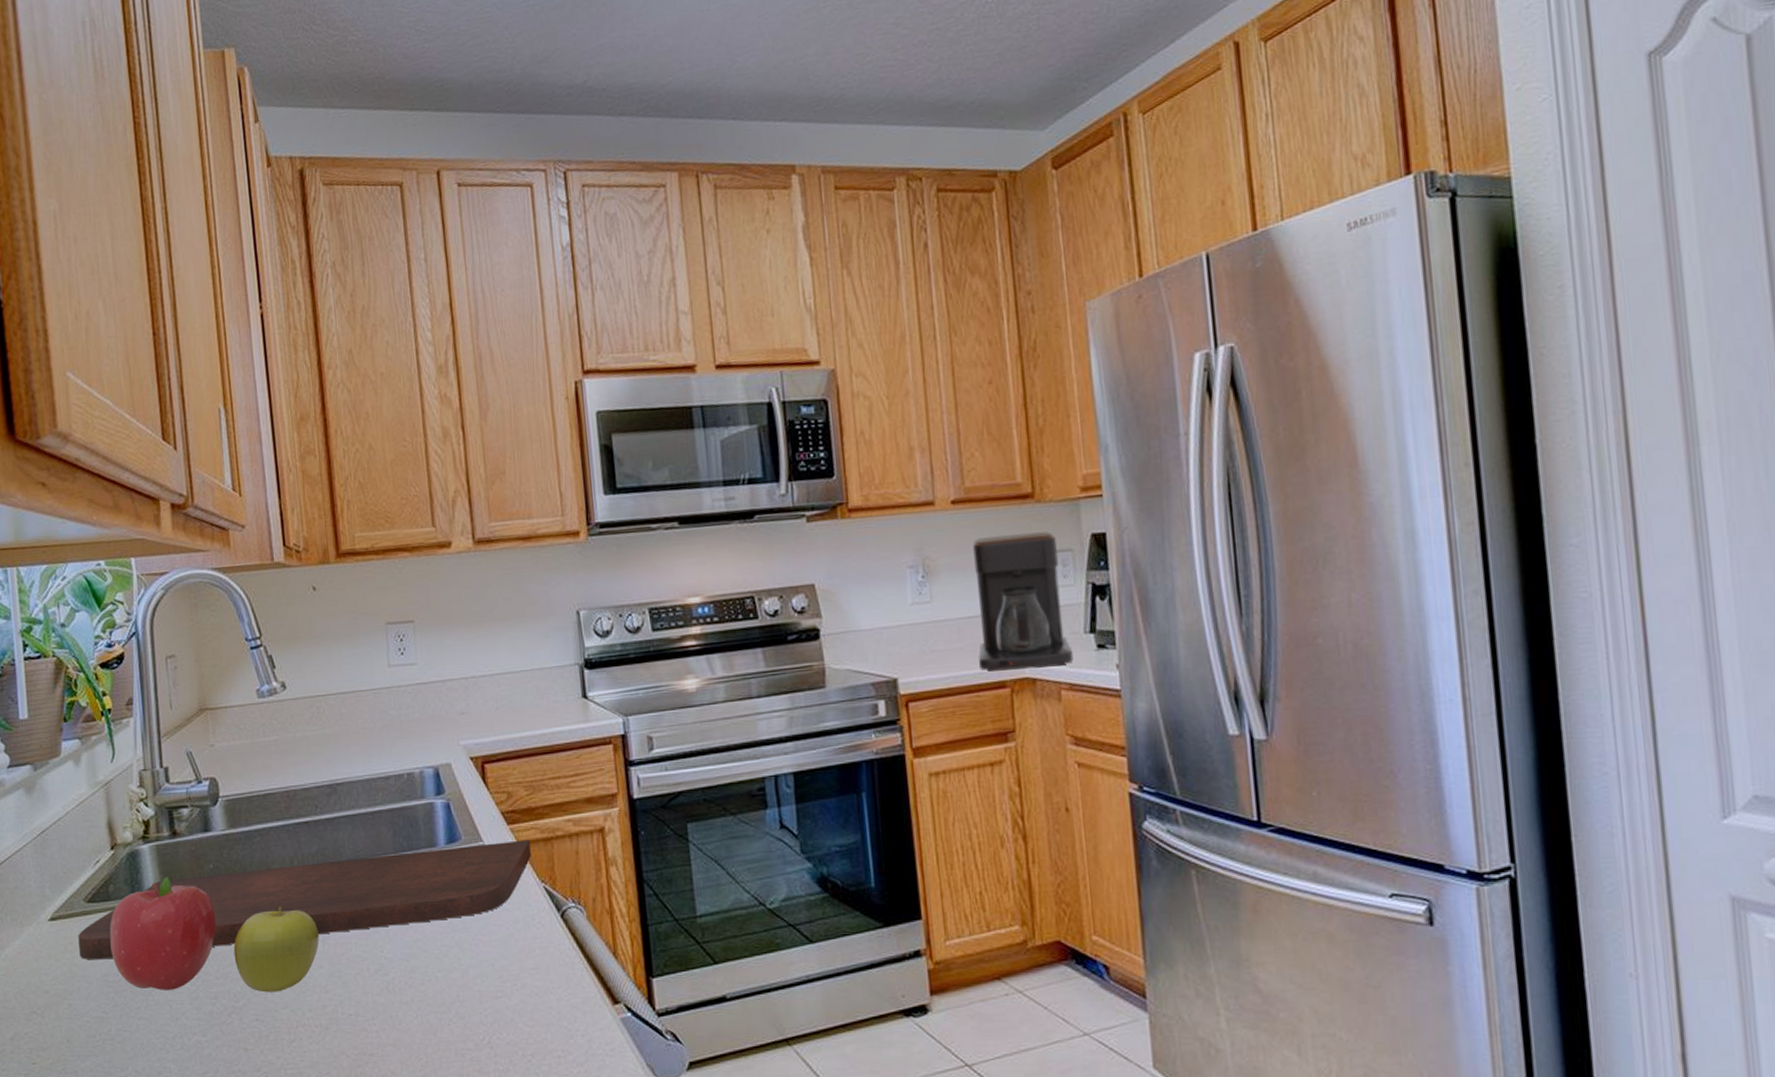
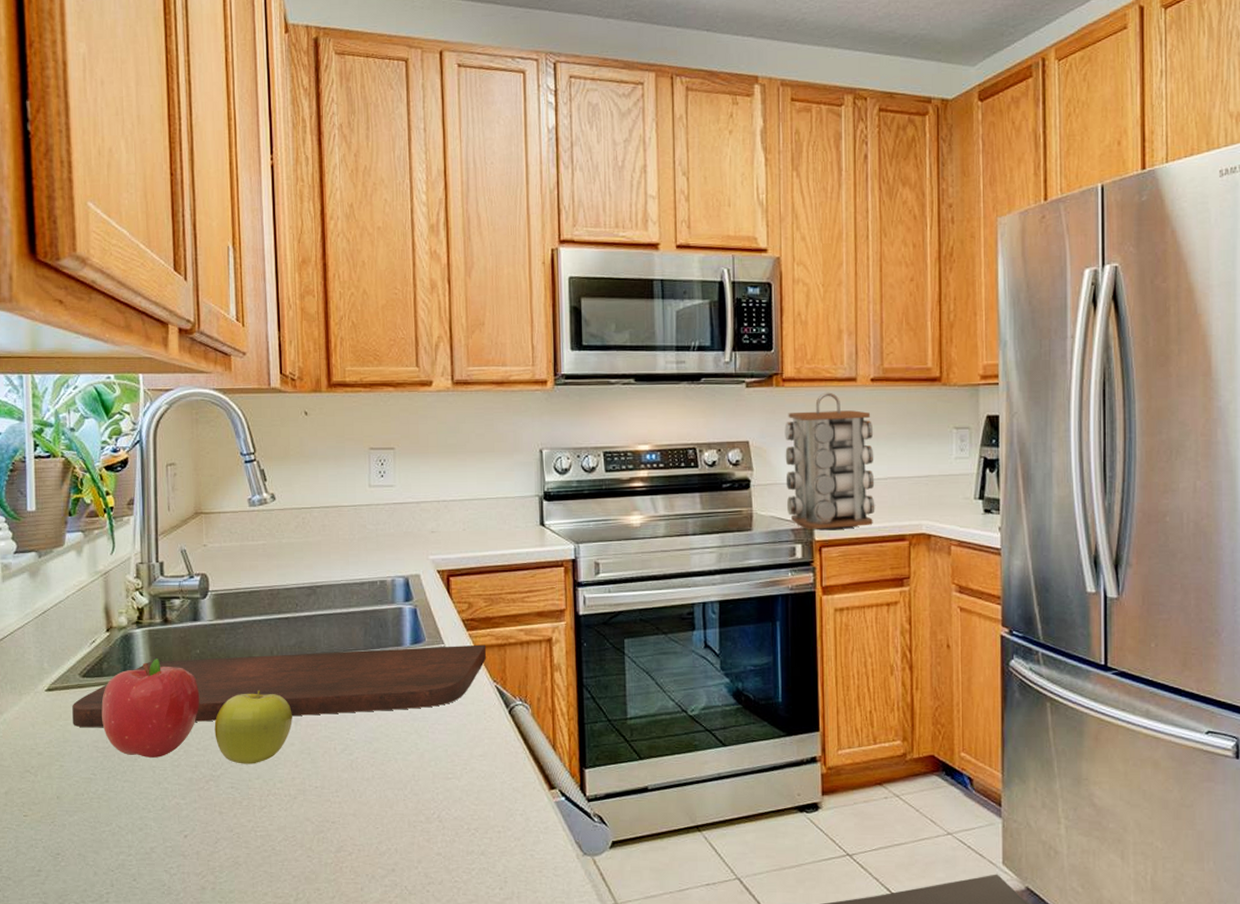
spice rack: none [854,520,968,682] -> present [784,392,875,529]
coffee maker: present [972,531,1074,670] -> none [884,411,964,525]

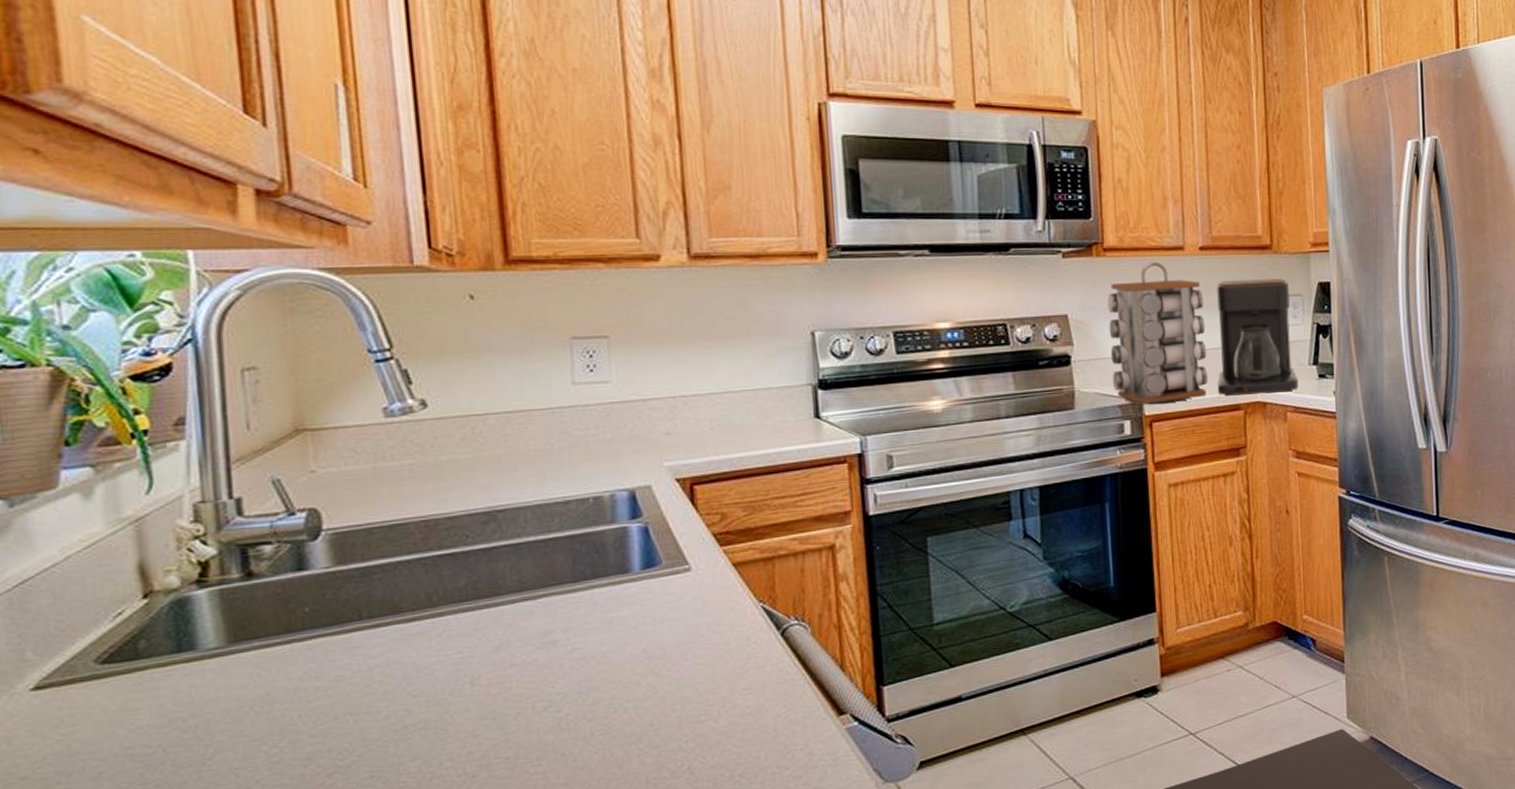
cutting board: present [72,644,487,728] -> none [83,560,749,733]
fruit: present [101,659,200,758] -> none [137,625,313,759]
fruit: present [214,689,293,764] -> none [338,648,466,746]
coffee maker: none [884,411,964,525] -> present [1217,278,1299,395]

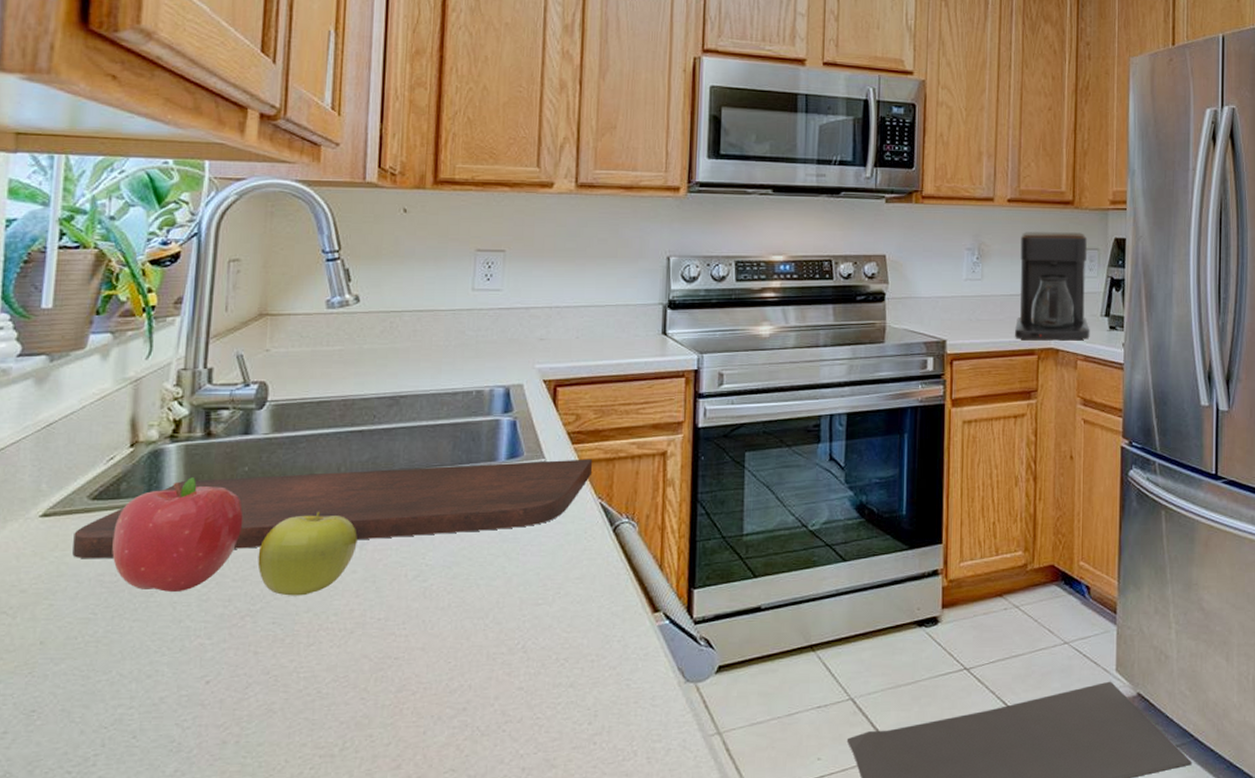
cutting board: none [83,560,749,733] -> present [72,459,593,559]
fruit: none [137,625,313,759] -> present [112,477,243,592]
fruit: none [338,648,466,746] -> present [257,511,357,596]
spice rack: present [1107,261,1208,405] -> none [920,210,1008,343]

